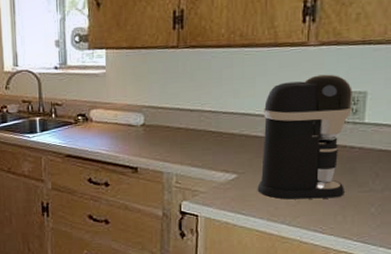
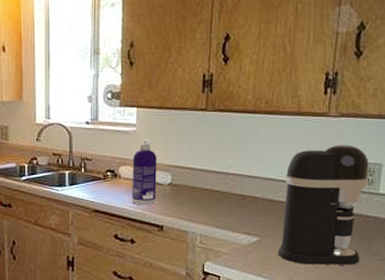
spray bottle: none [103,82,129,148] -> present [132,140,157,205]

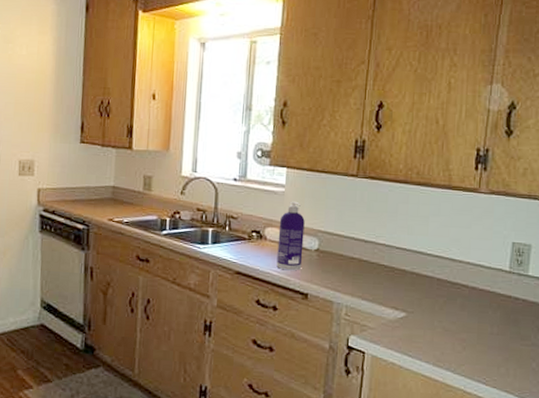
coffee maker: present [277,145,369,265] -> none [425,222,518,349]

